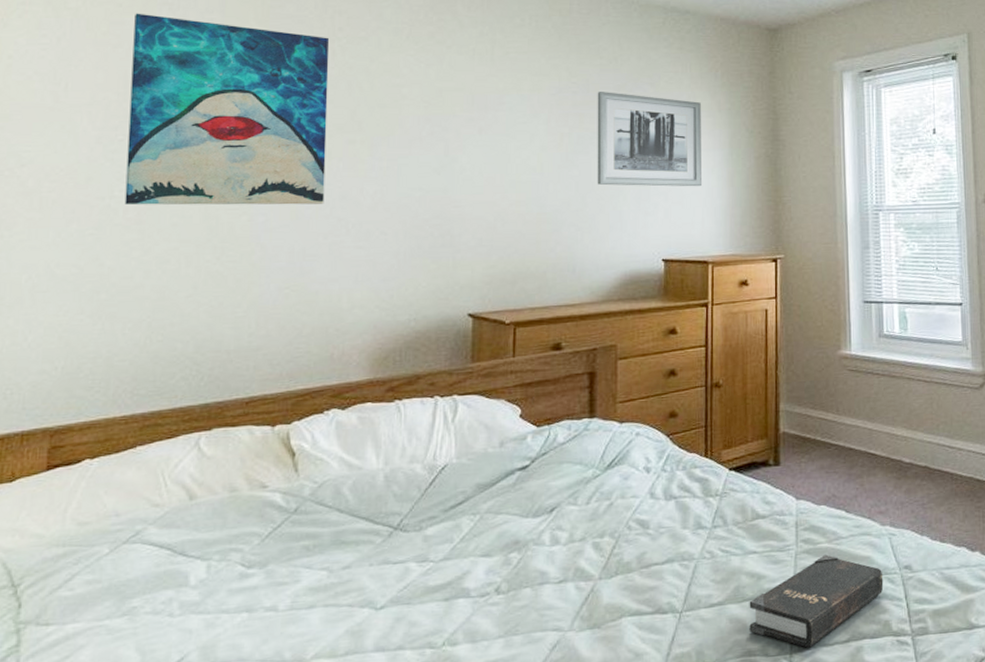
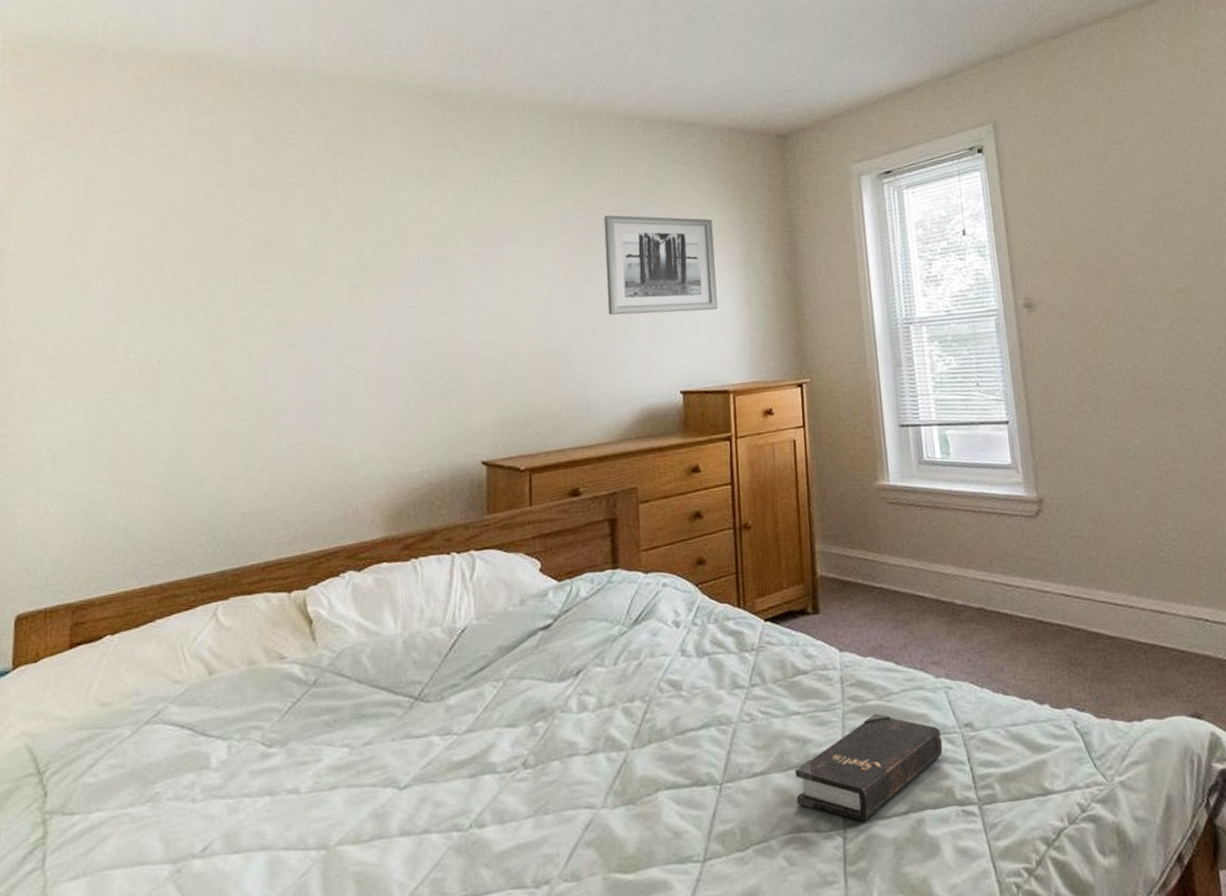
wall art: present [124,13,330,206] -> none [139,169,333,367]

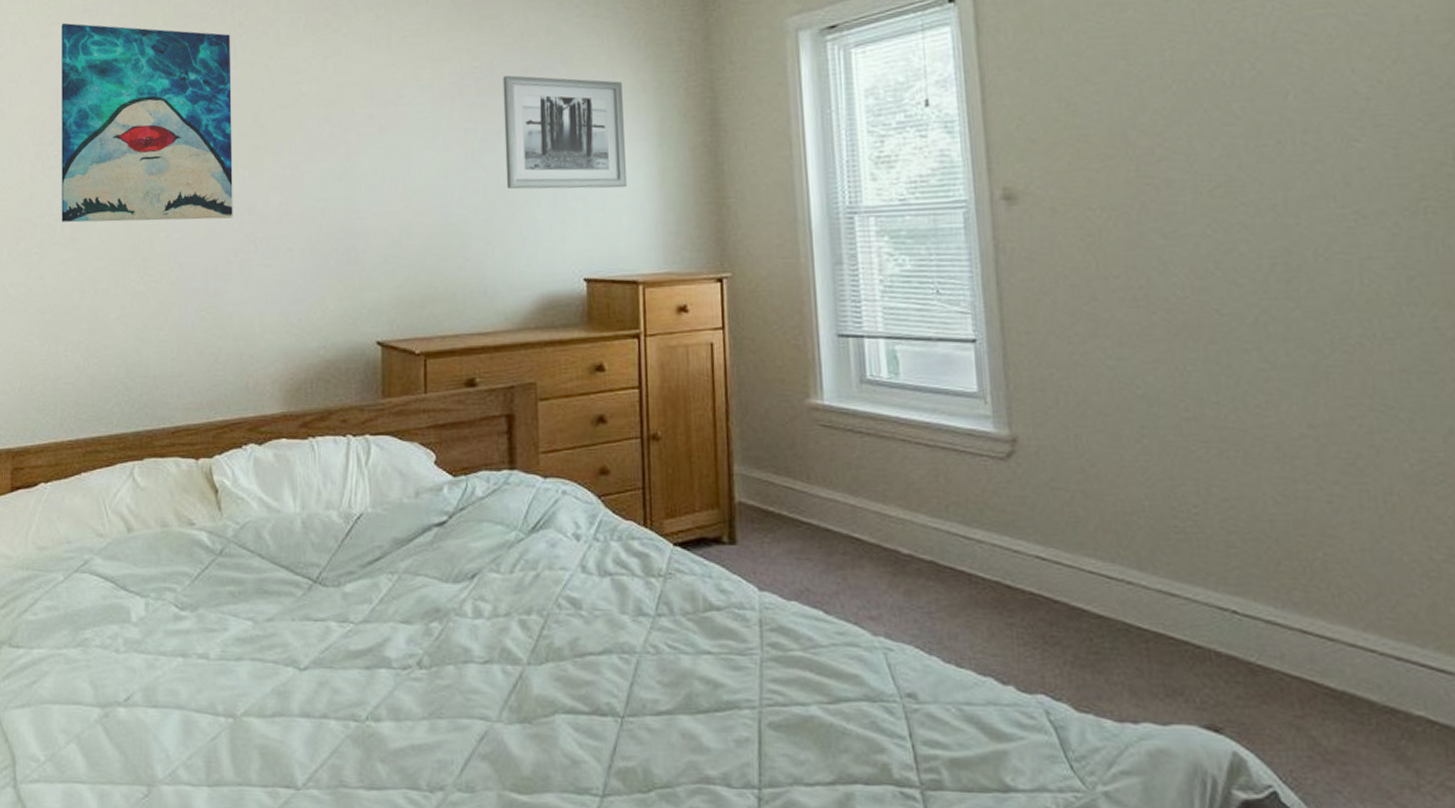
wall art: none [139,169,333,367] -> present [61,22,233,223]
hardback book: present [795,713,943,822] -> none [704,666,879,785]

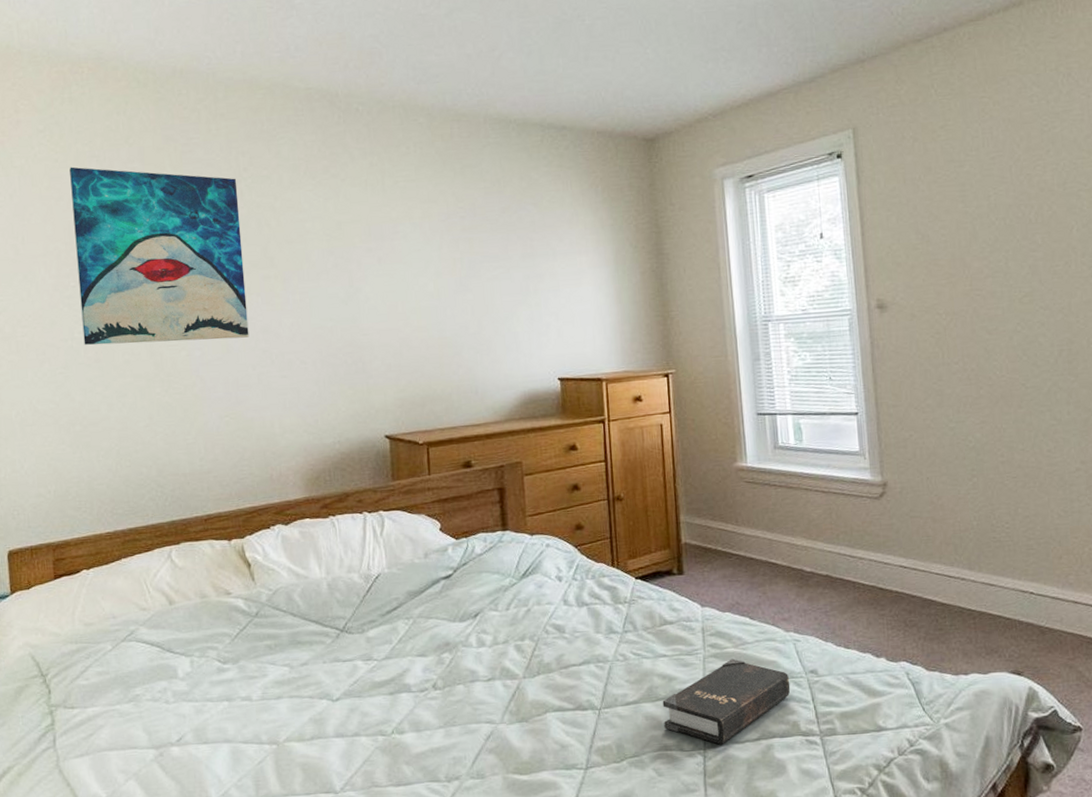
wall art: present [502,75,627,189] -> none [484,214,590,308]
hardback book: none [704,666,879,785] -> present [662,658,791,745]

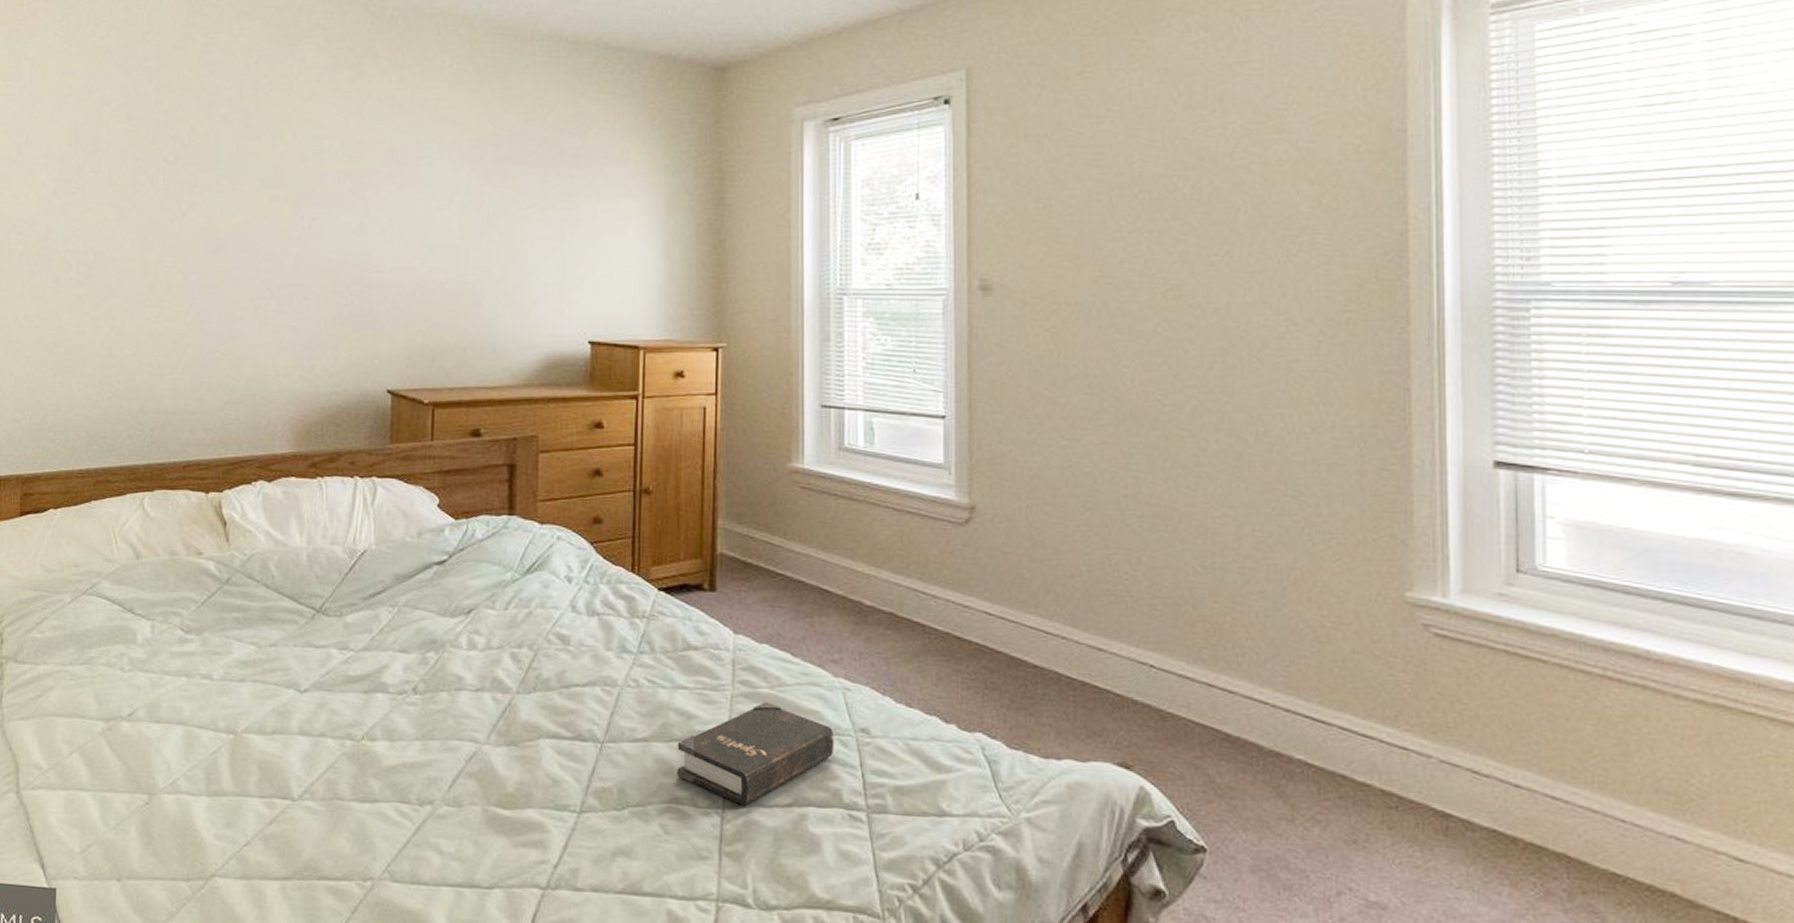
wall art: present [69,166,249,346] -> none [77,62,255,264]

